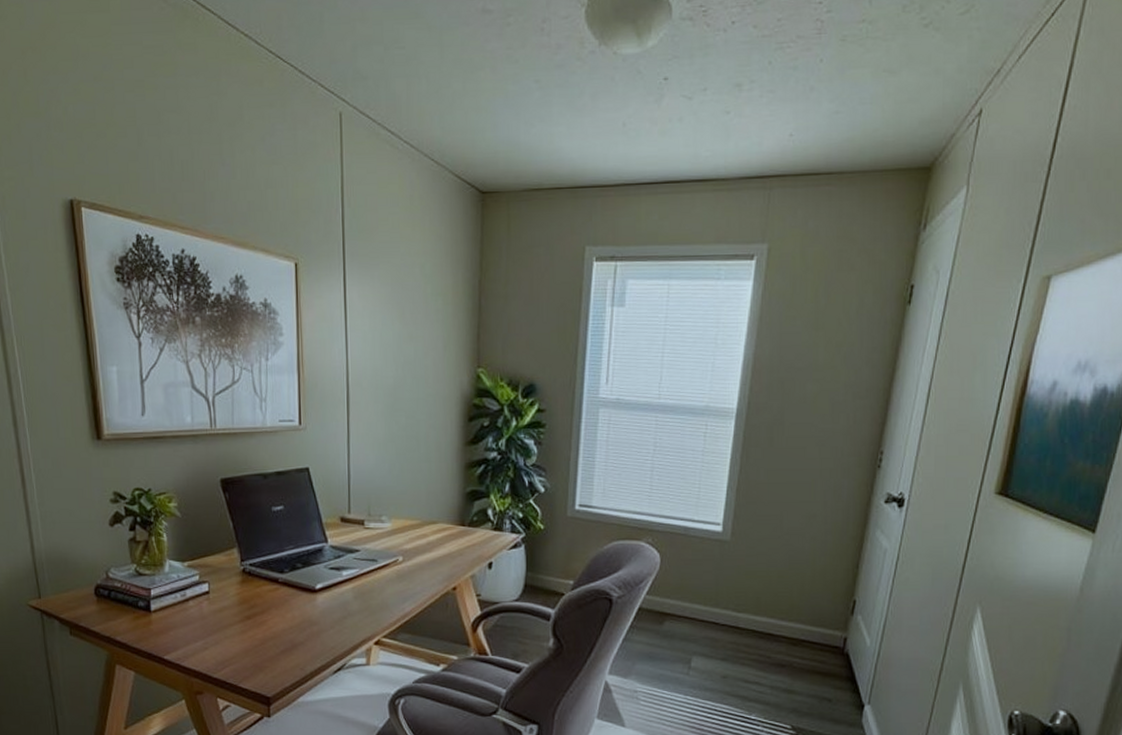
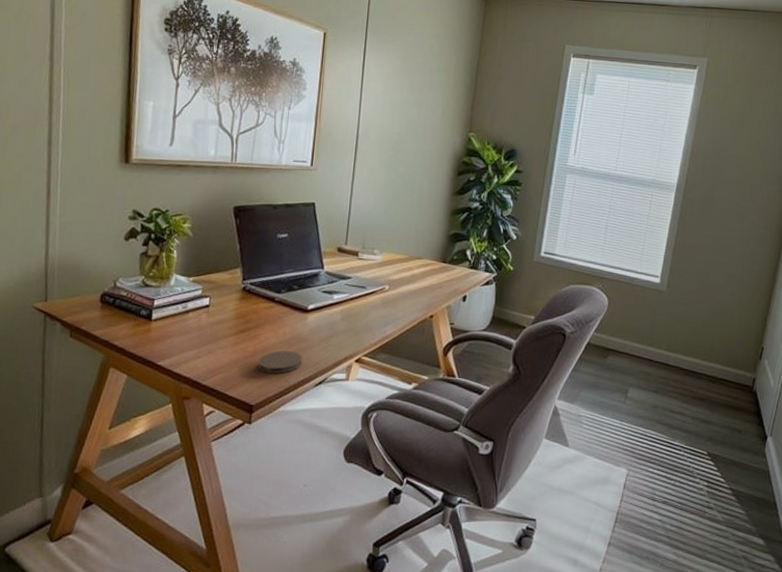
coaster: none [269,637,316,662] -> present [258,351,302,374]

